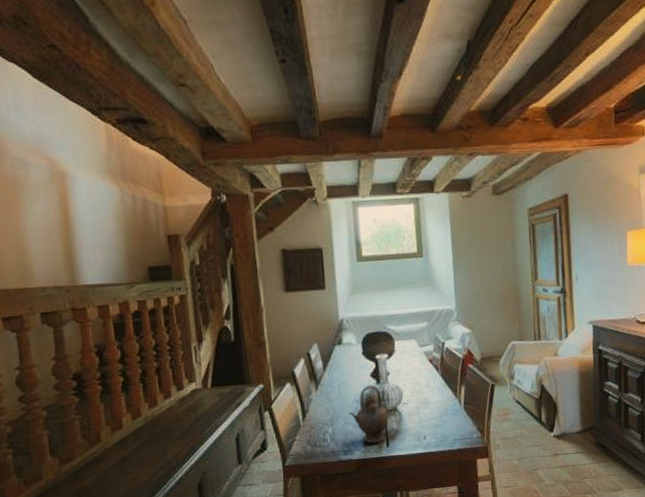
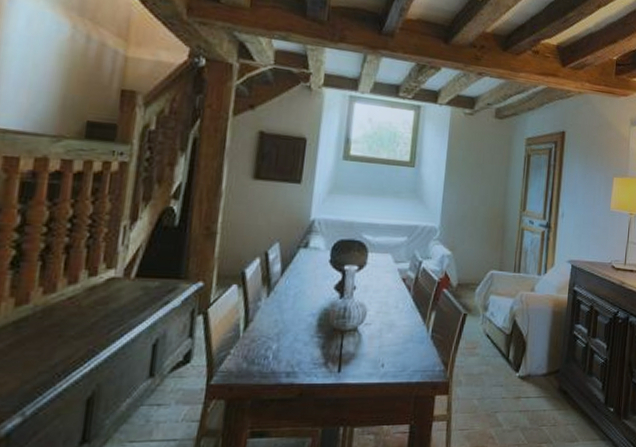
teapot: present [348,385,389,444] -> none [300,299,347,367]

